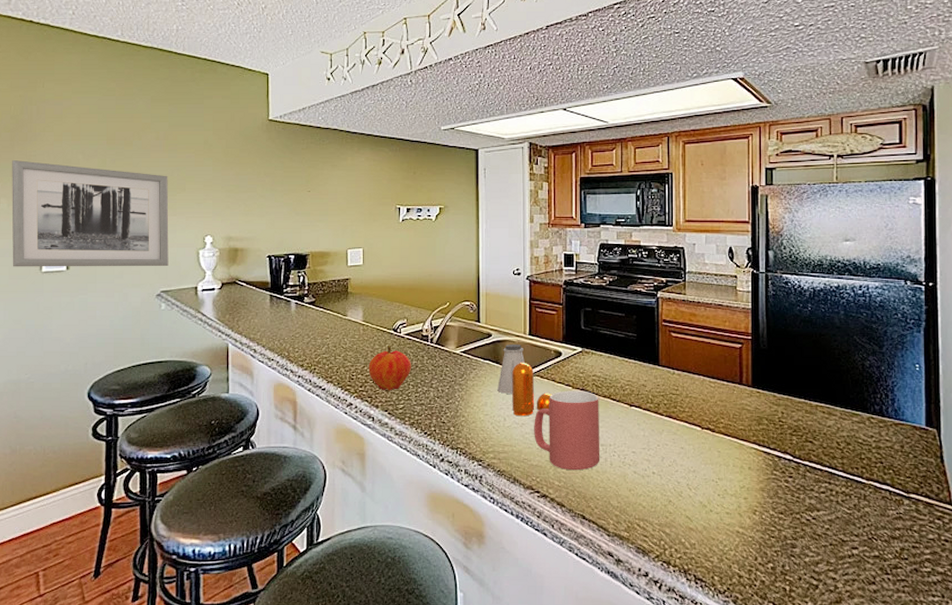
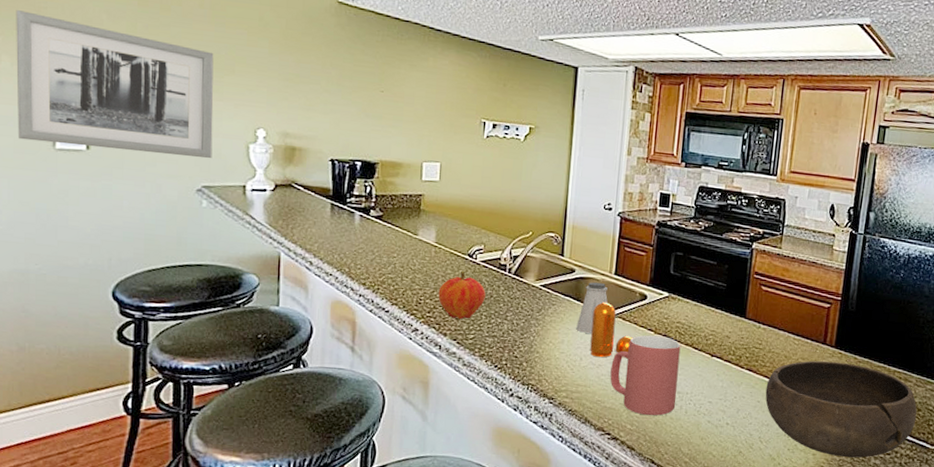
bowl: none [688,401,847,499] -> present [765,360,917,458]

